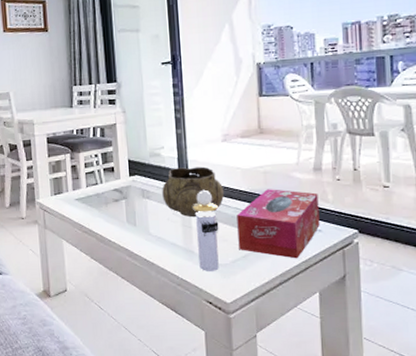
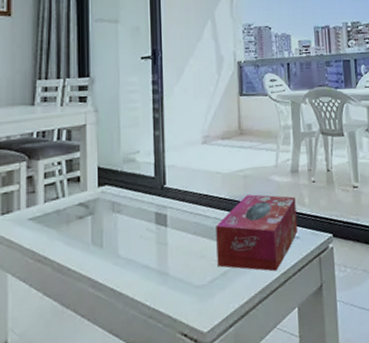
decorative bowl: present [162,166,225,218] -> none [135,172,204,233]
perfume bottle: present [193,190,219,271] -> none [169,200,197,297]

